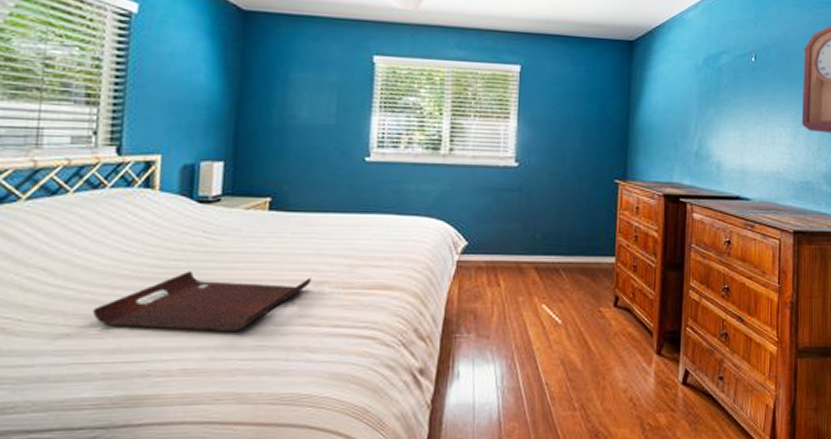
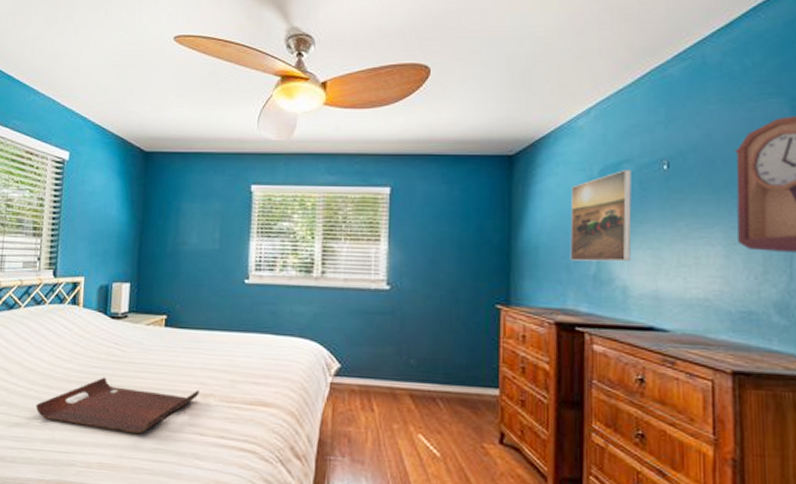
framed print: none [677,60,728,141] -> present [570,170,632,262]

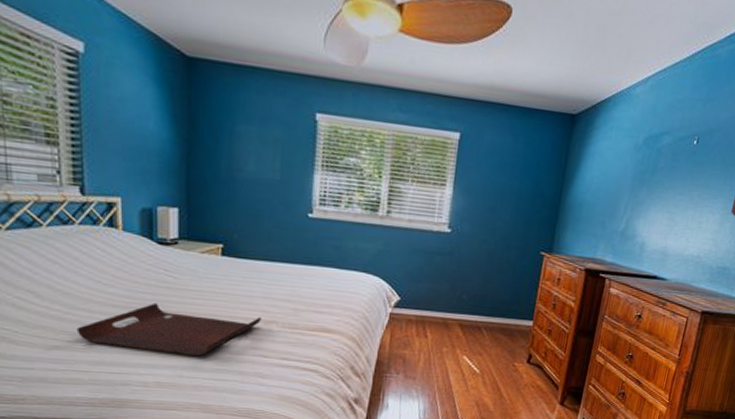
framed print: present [570,170,632,262] -> none [606,141,669,222]

